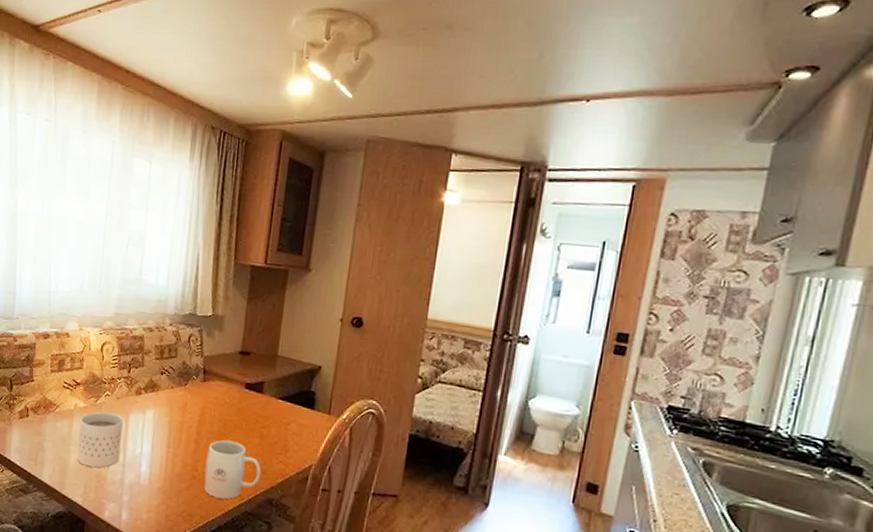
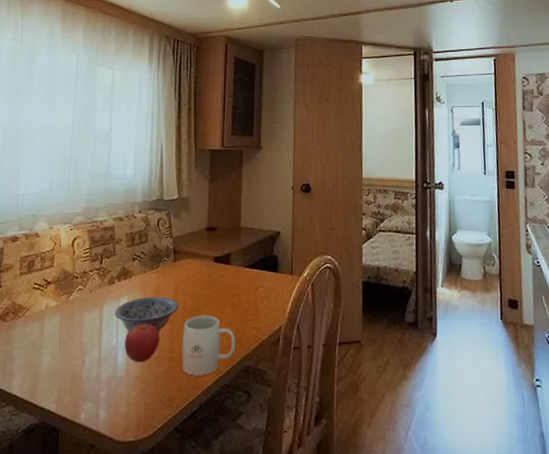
mug: present [77,412,123,468] -> none [49,308,97,368]
bowl: none [140,412,206,450] -> present [115,296,179,333]
fruit: none [148,438,184,475] -> present [124,324,160,363]

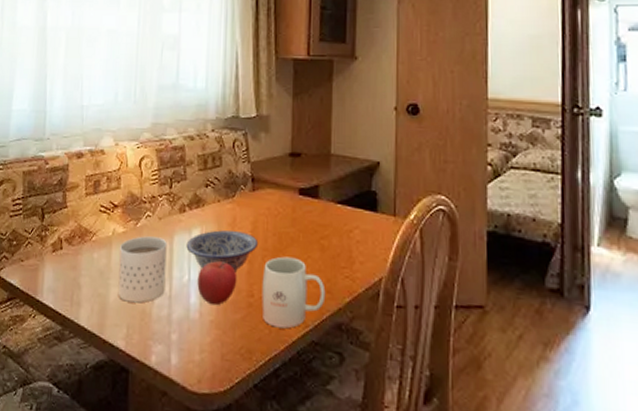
mug: none [49,308,97,368] -> present [118,236,167,303]

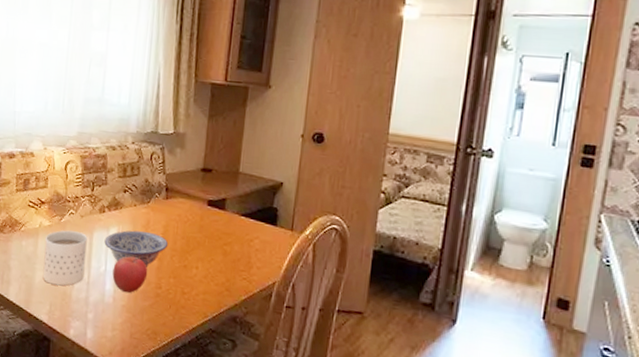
mug: present [261,256,326,329] -> none [167,257,225,317]

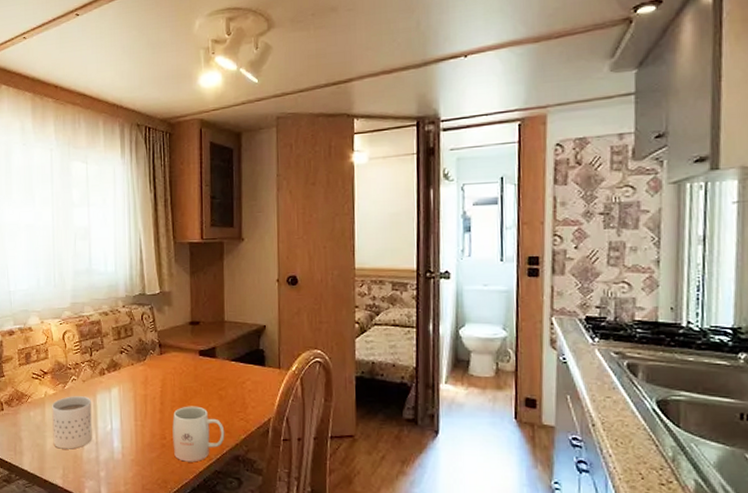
bowl: present [104,230,169,267] -> none [107,387,168,421]
fruit: present [112,256,148,293] -> none [118,413,152,448]
mug: none [167,257,225,317] -> present [172,406,225,462]

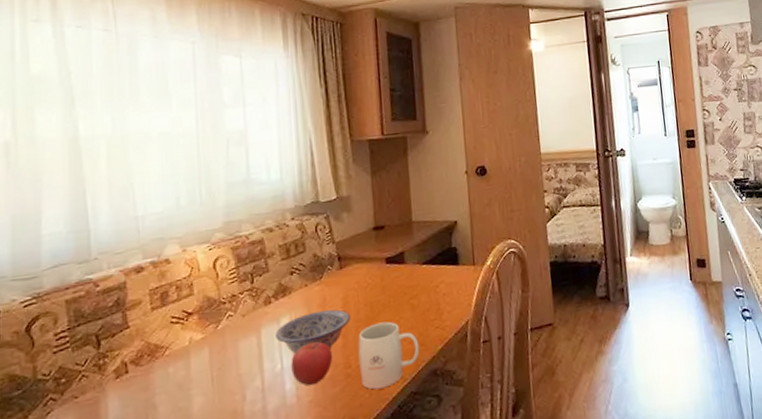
mug: present [51,396,92,449] -> none [199,334,257,408]
bowl: none [107,387,168,421] -> present [275,309,351,353]
fruit: none [118,413,152,448] -> present [291,342,333,386]

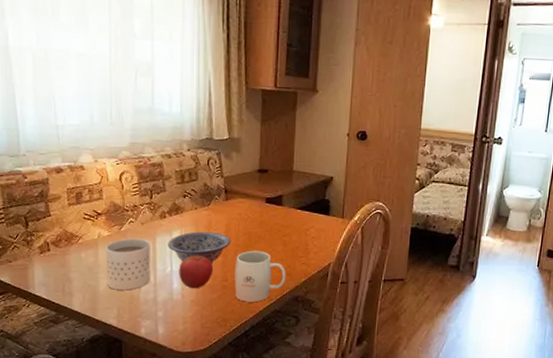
mug: none [199,334,257,408] -> present [105,238,150,291]

